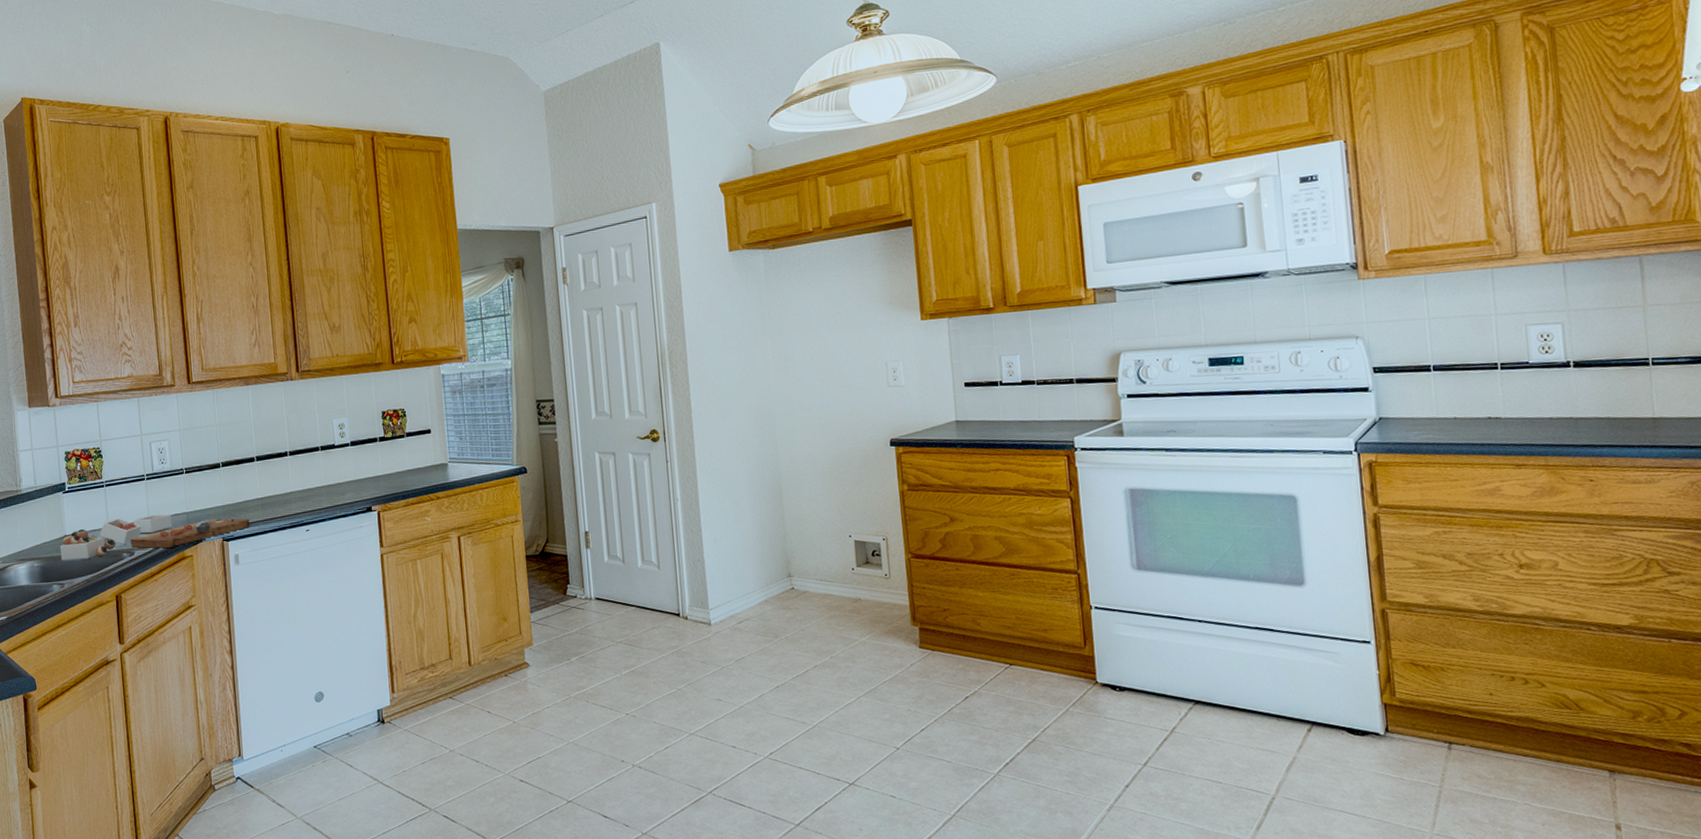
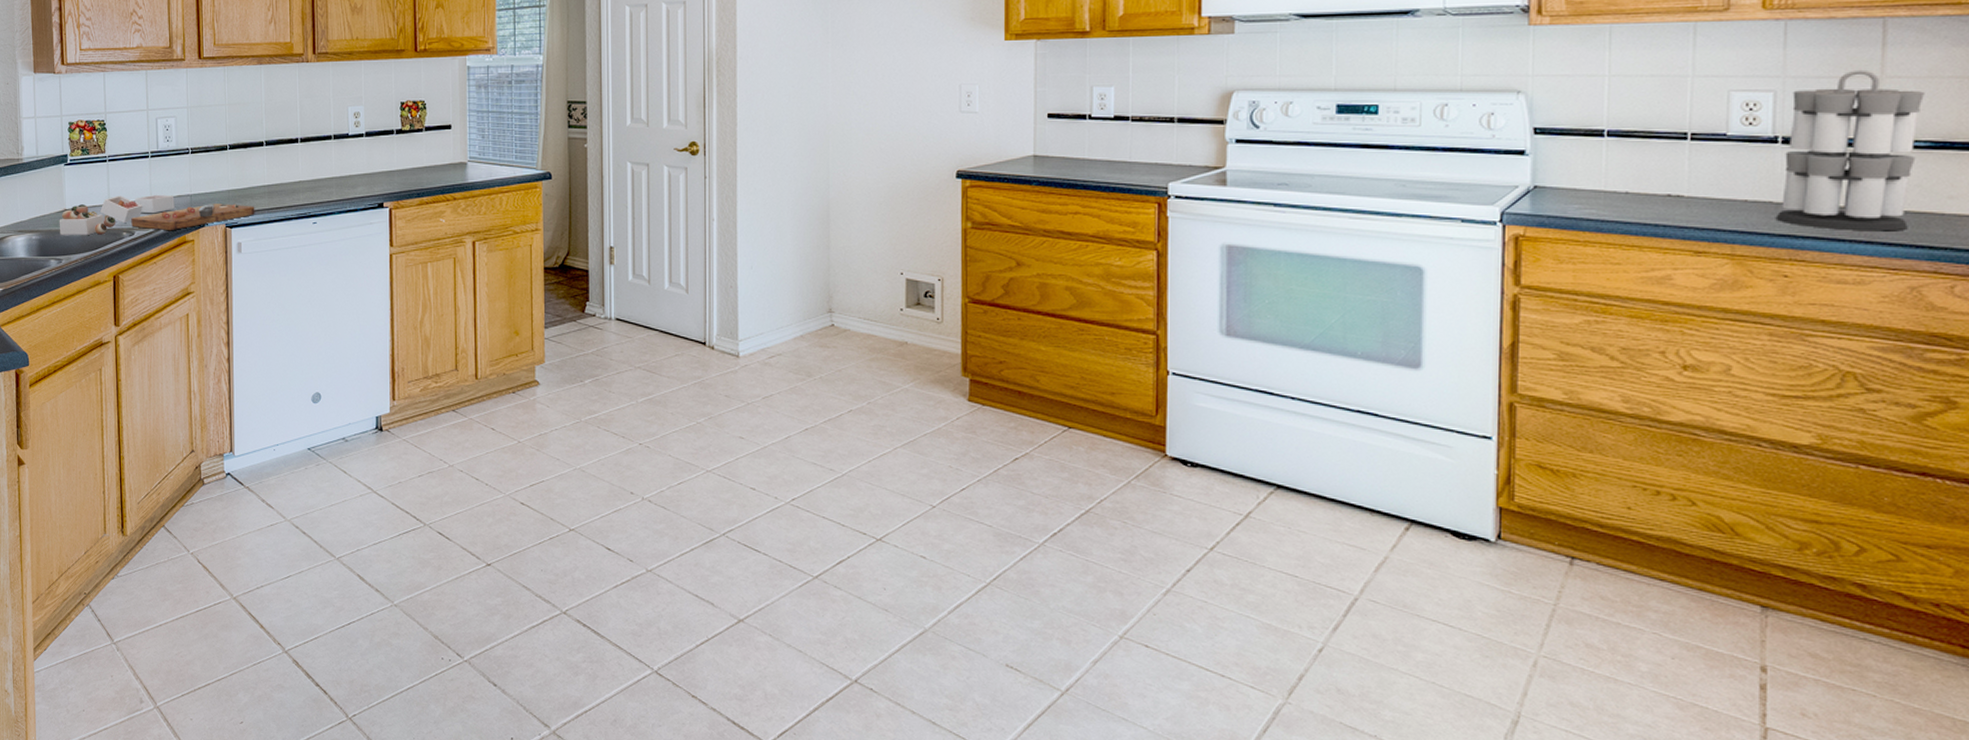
spice rack: none [1576,300,1682,438] -> present [1775,69,1925,232]

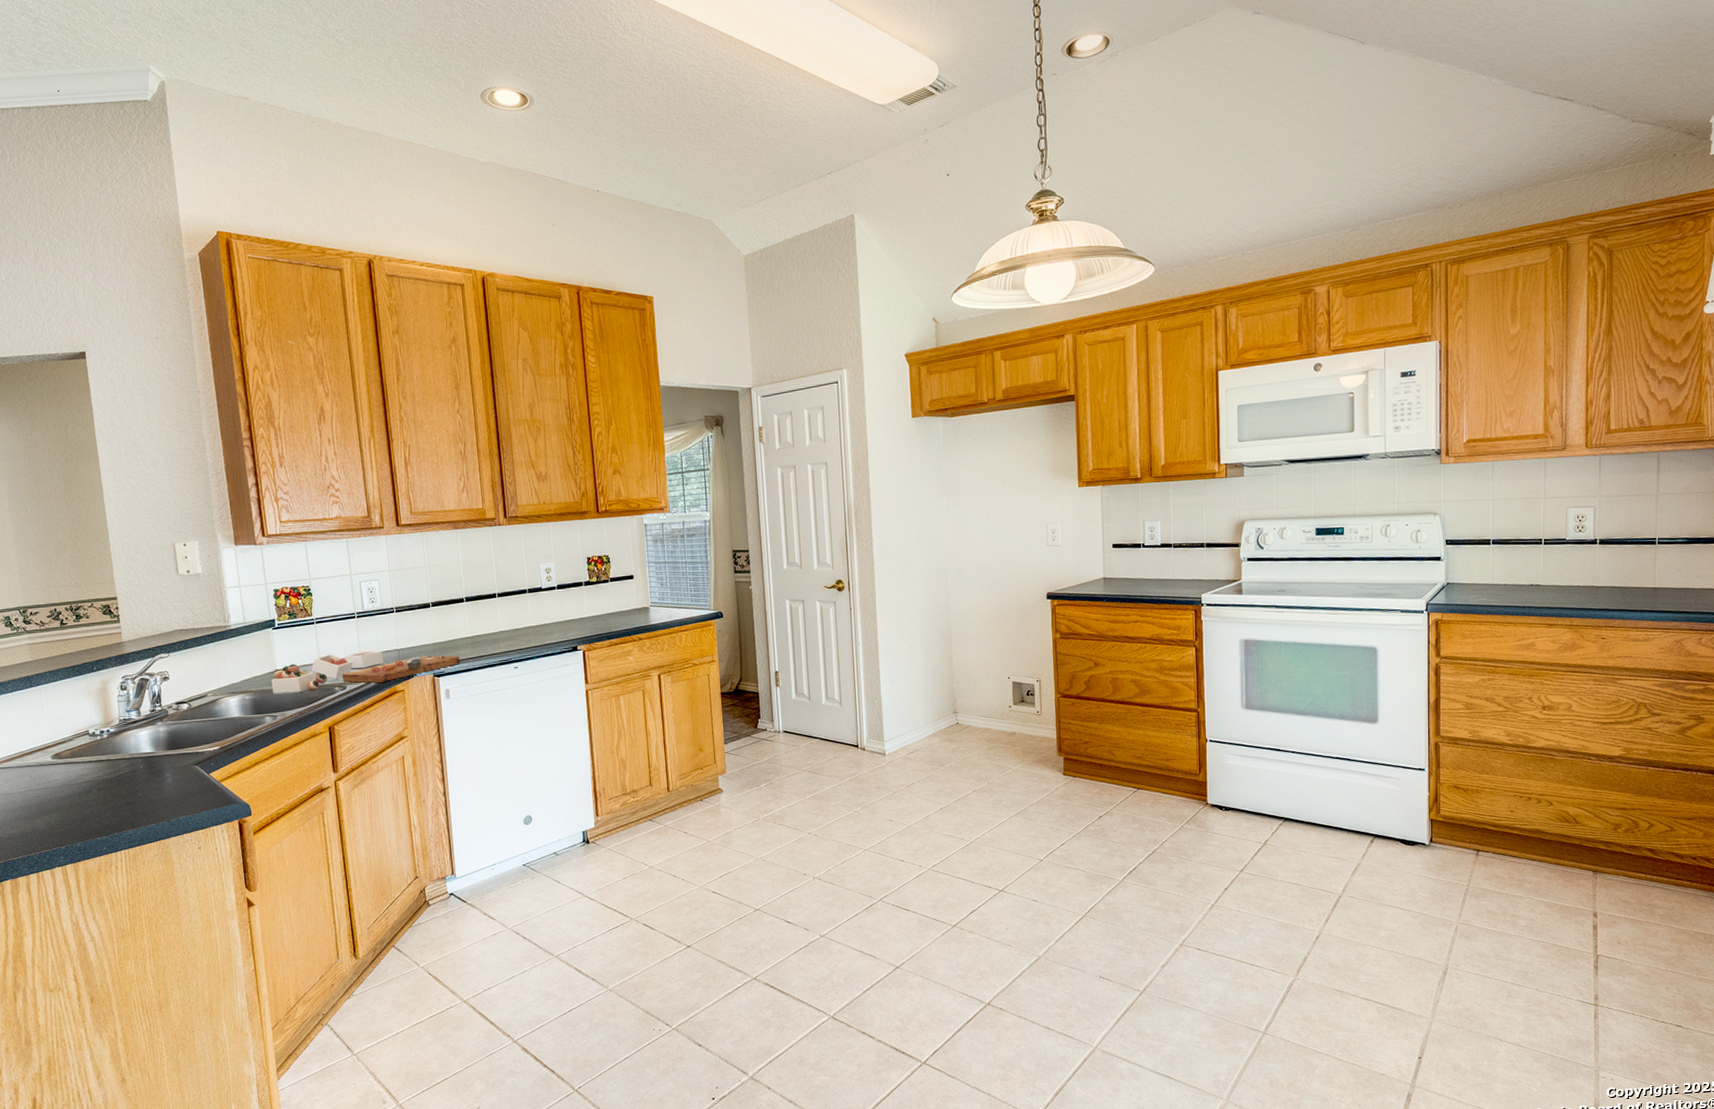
spice rack: present [1775,69,1925,232] -> none [1596,489,1682,604]

